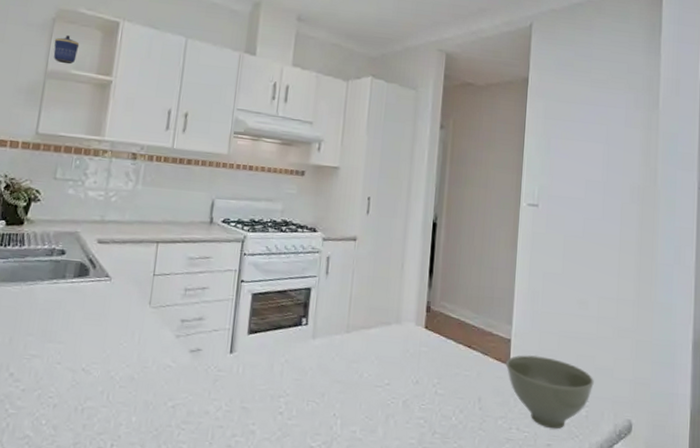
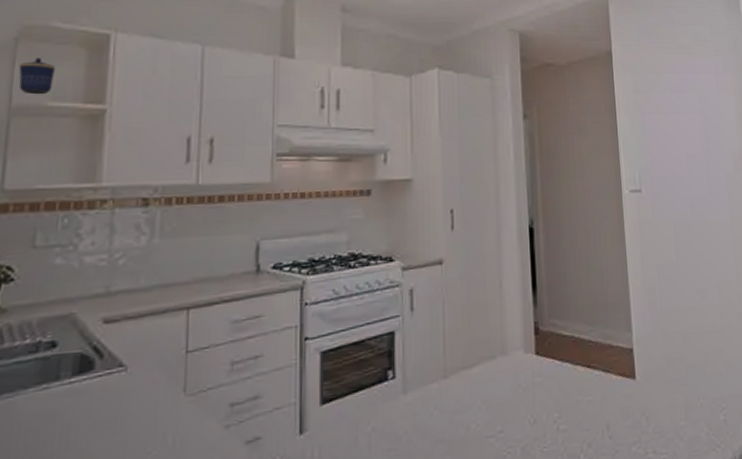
bowl: present [505,355,594,429] -> none [630,361,727,443]

